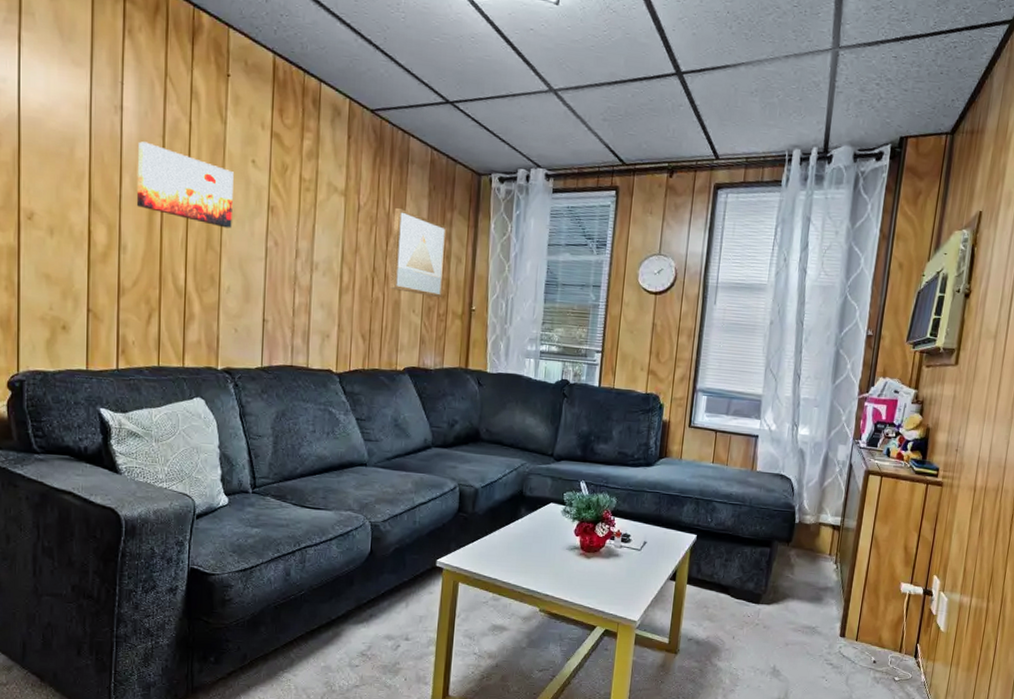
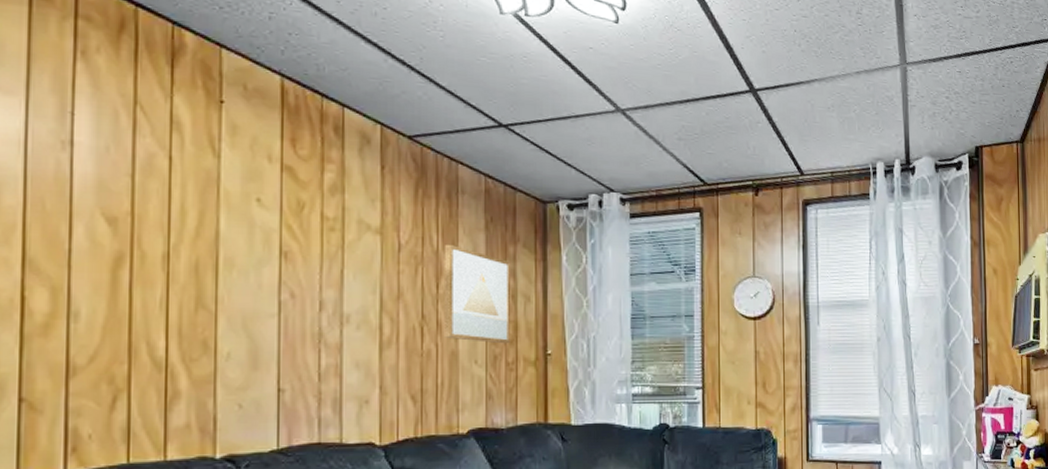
wall art: present [136,141,234,229] -> none [93,182,232,281]

